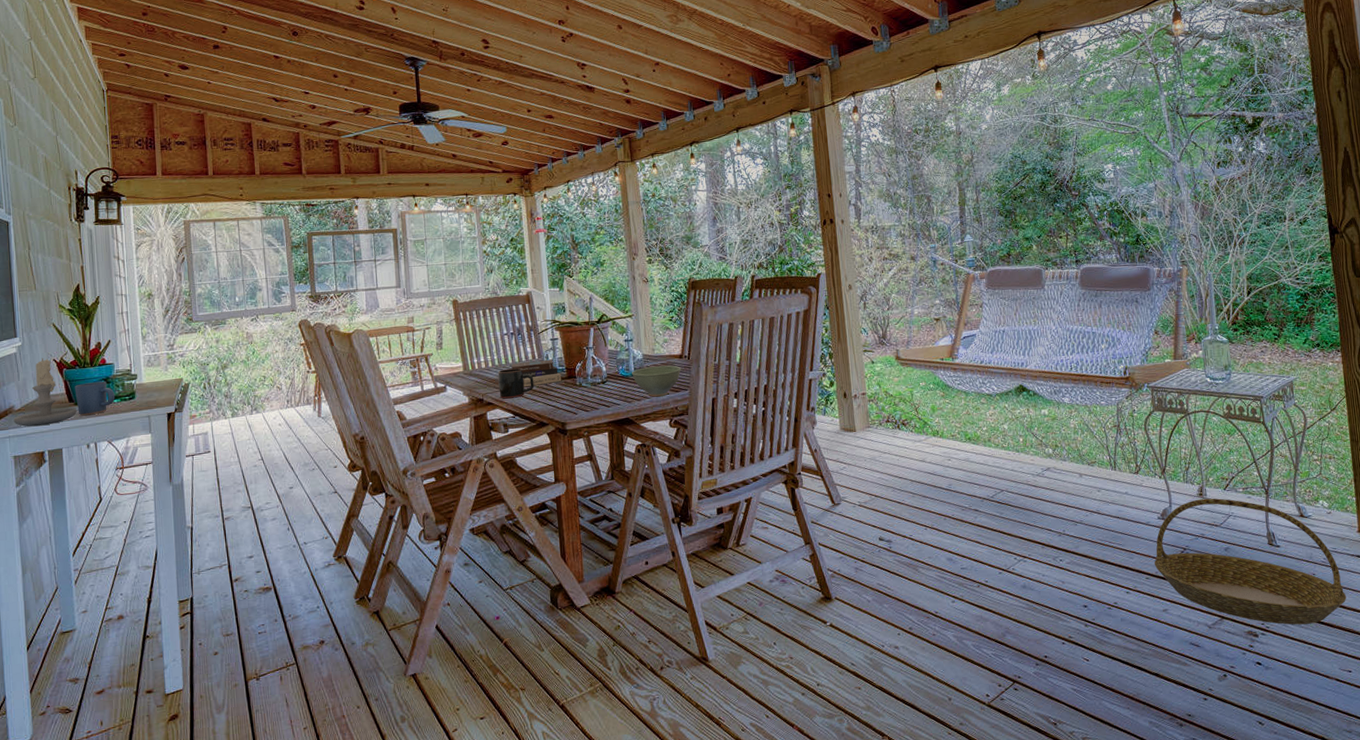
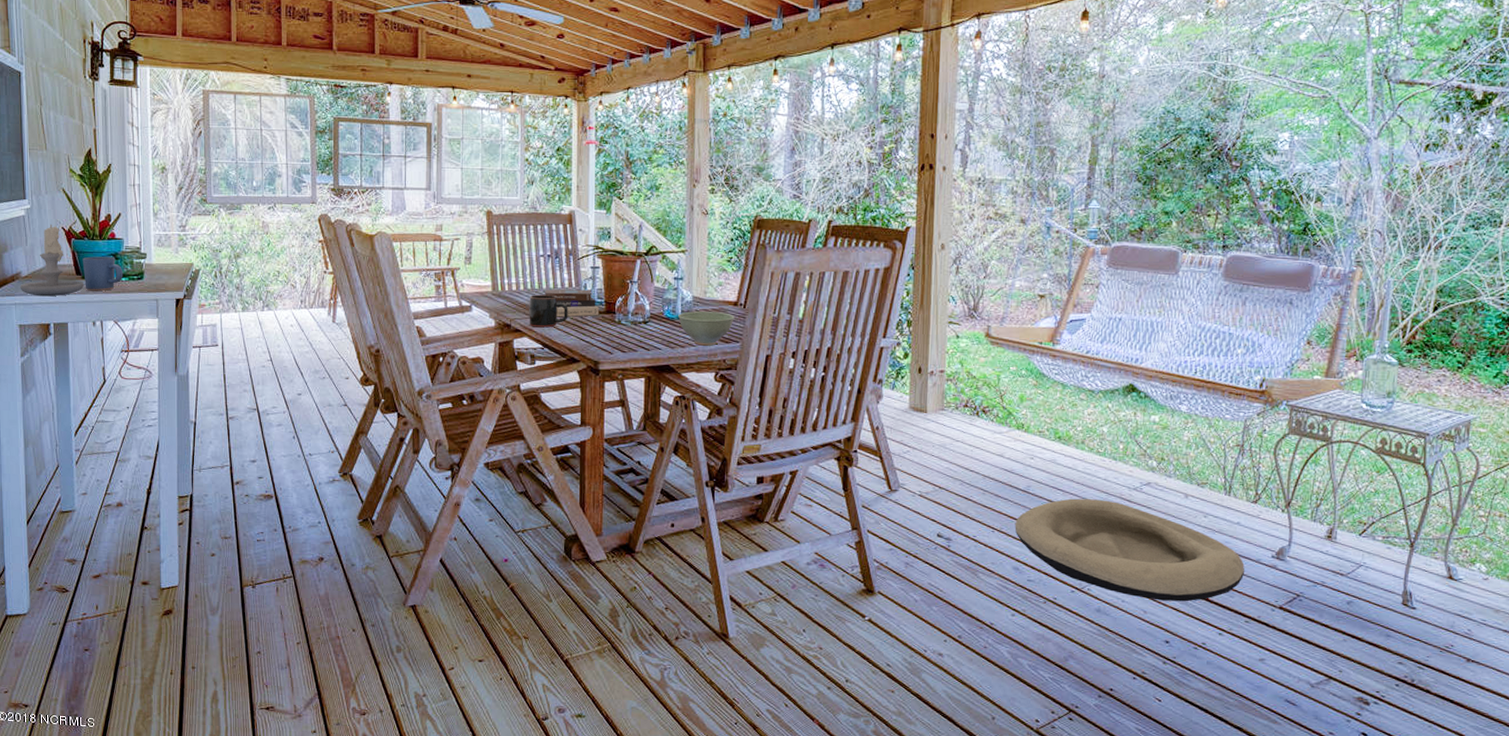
dog bed: none [943,488,1138,571] -> present [1014,498,1245,602]
basket: present [1154,498,1347,625] -> none [1257,541,1488,700]

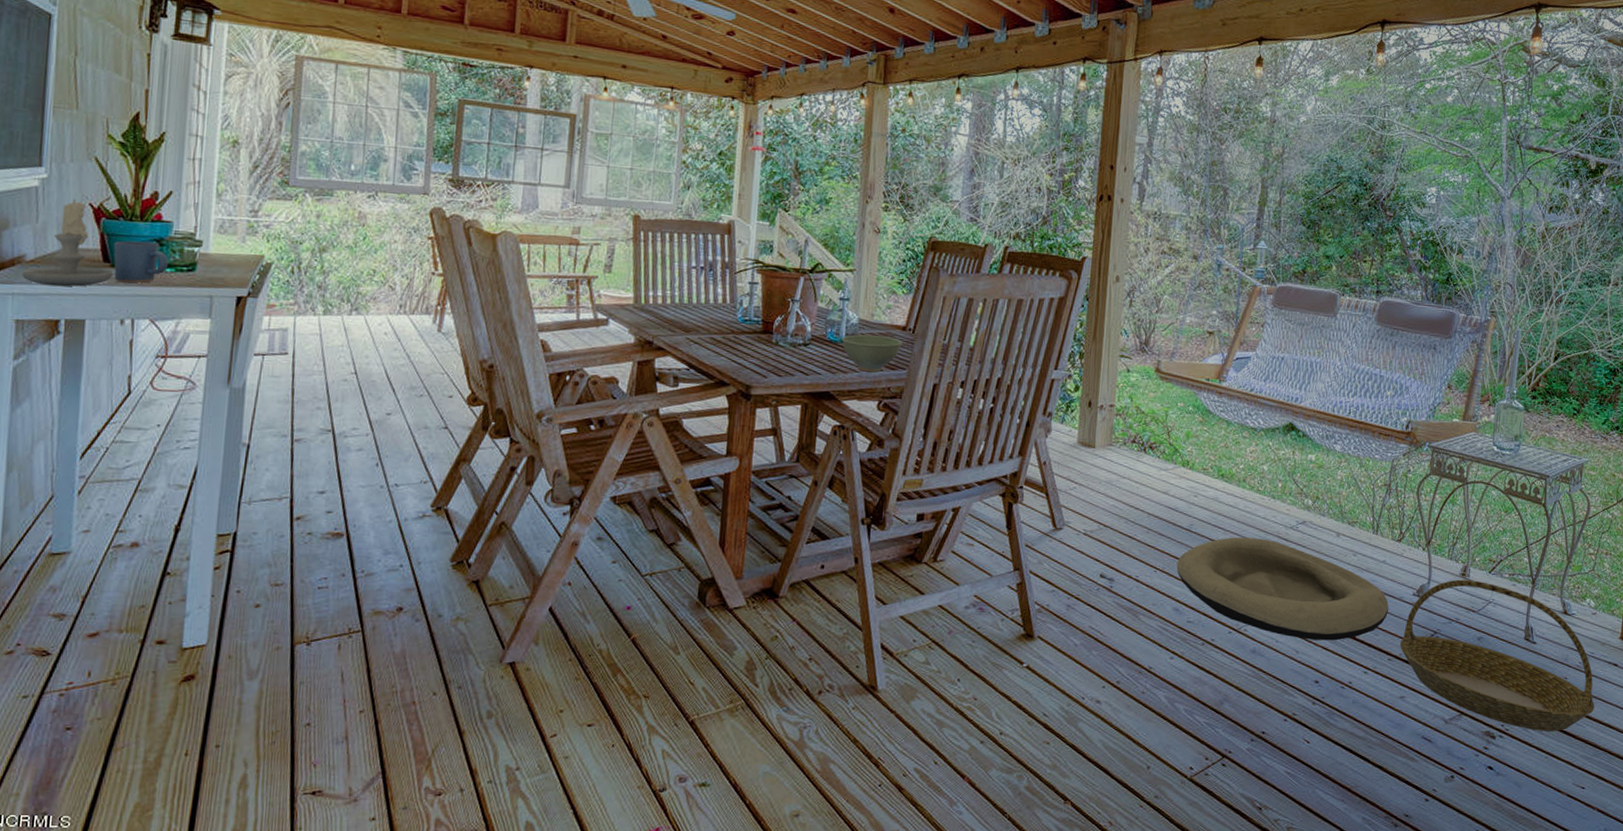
mug: present [529,294,568,328] -> none [674,309,721,347]
books: present [545,289,600,318] -> none [694,304,756,336]
basket: none [1257,541,1488,700] -> present [1399,579,1595,732]

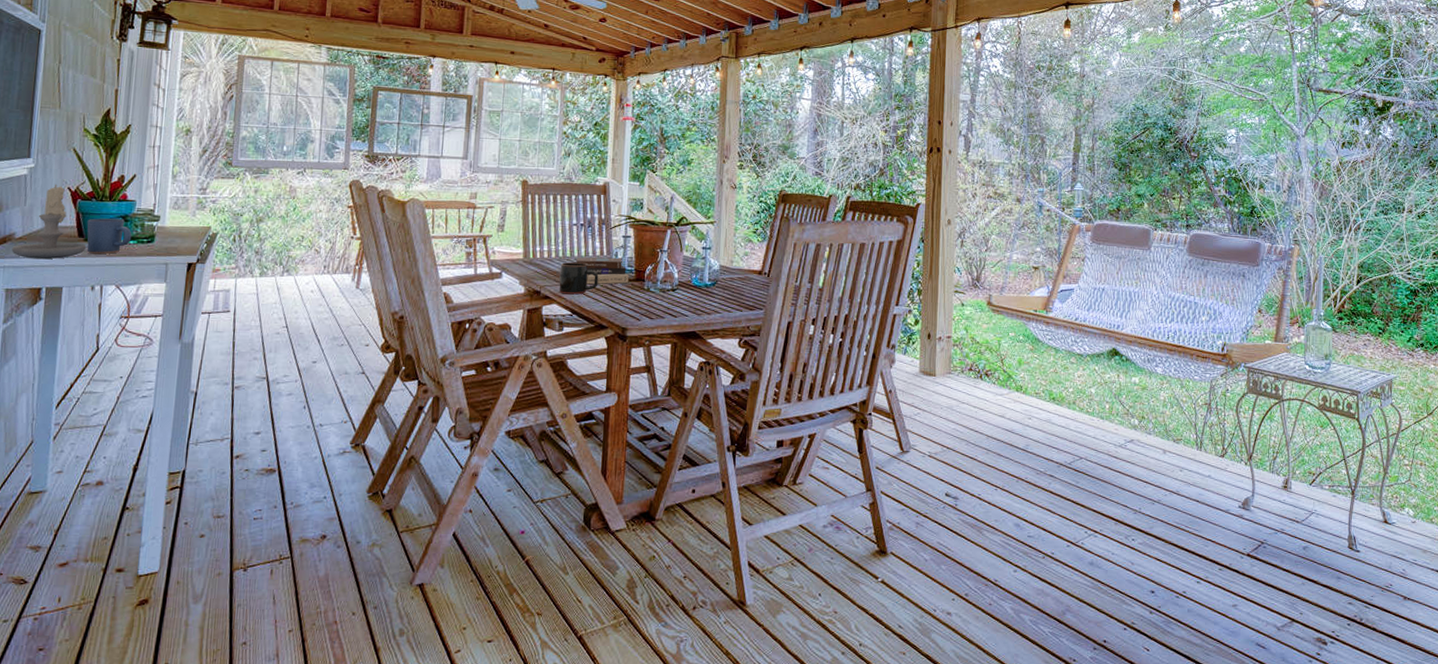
mug: none [674,309,721,347] -> present [559,261,599,295]
books: none [694,304,756,336] -> present [576,257,630,285]
bowl: present [842,334,902,373] -> none [705,279,759,313]
dog bed: present [1176,537,1389,641] -> none [1015,456,1216,552]
basket: present [1399,579,1595,732] -> none [1229,491,1422,637]

